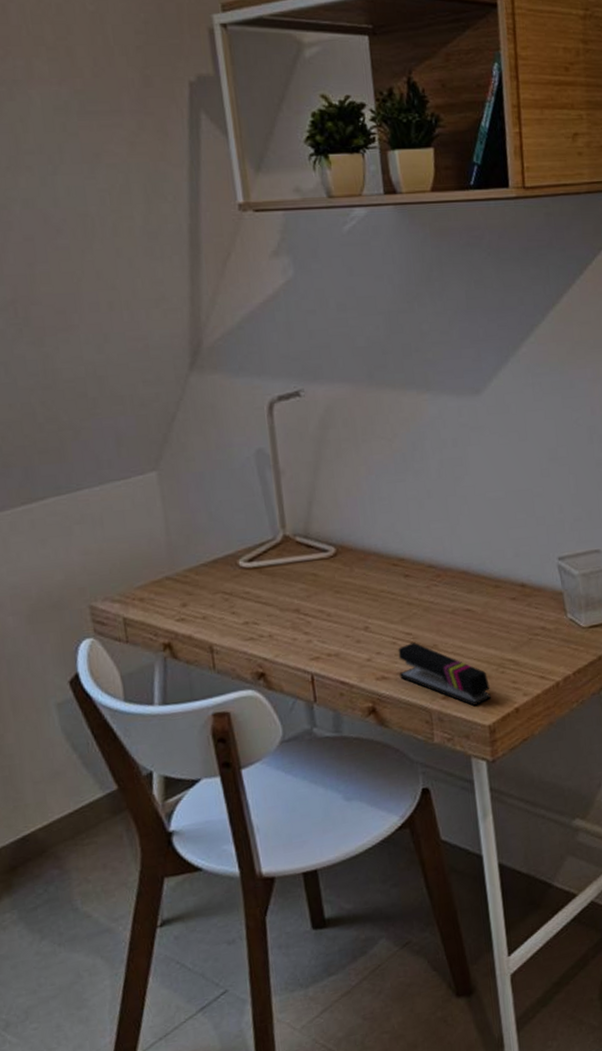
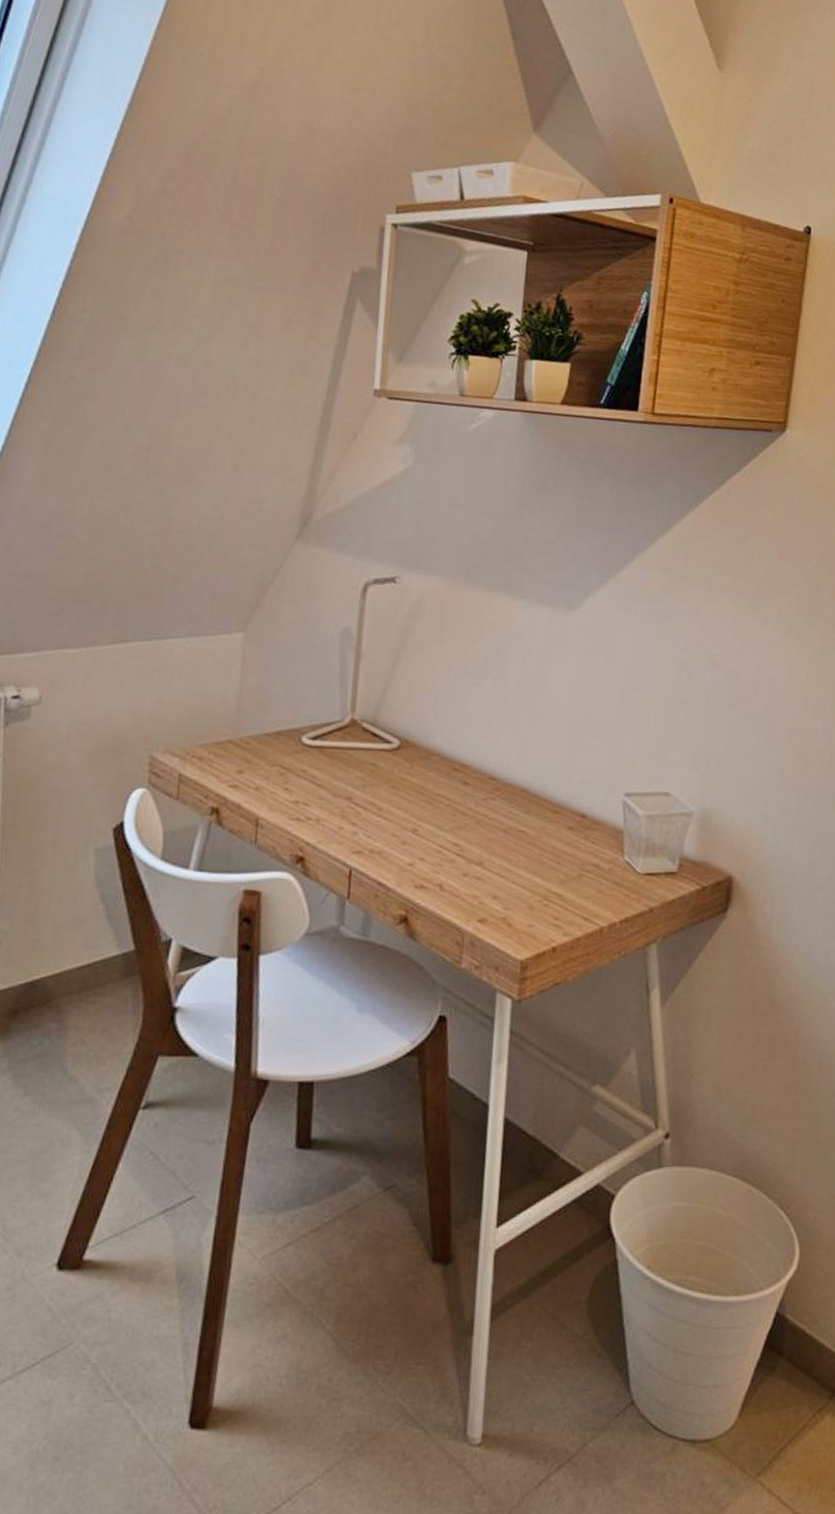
stapler: present [398,642,491,706] -> none [438,855,530,936]

